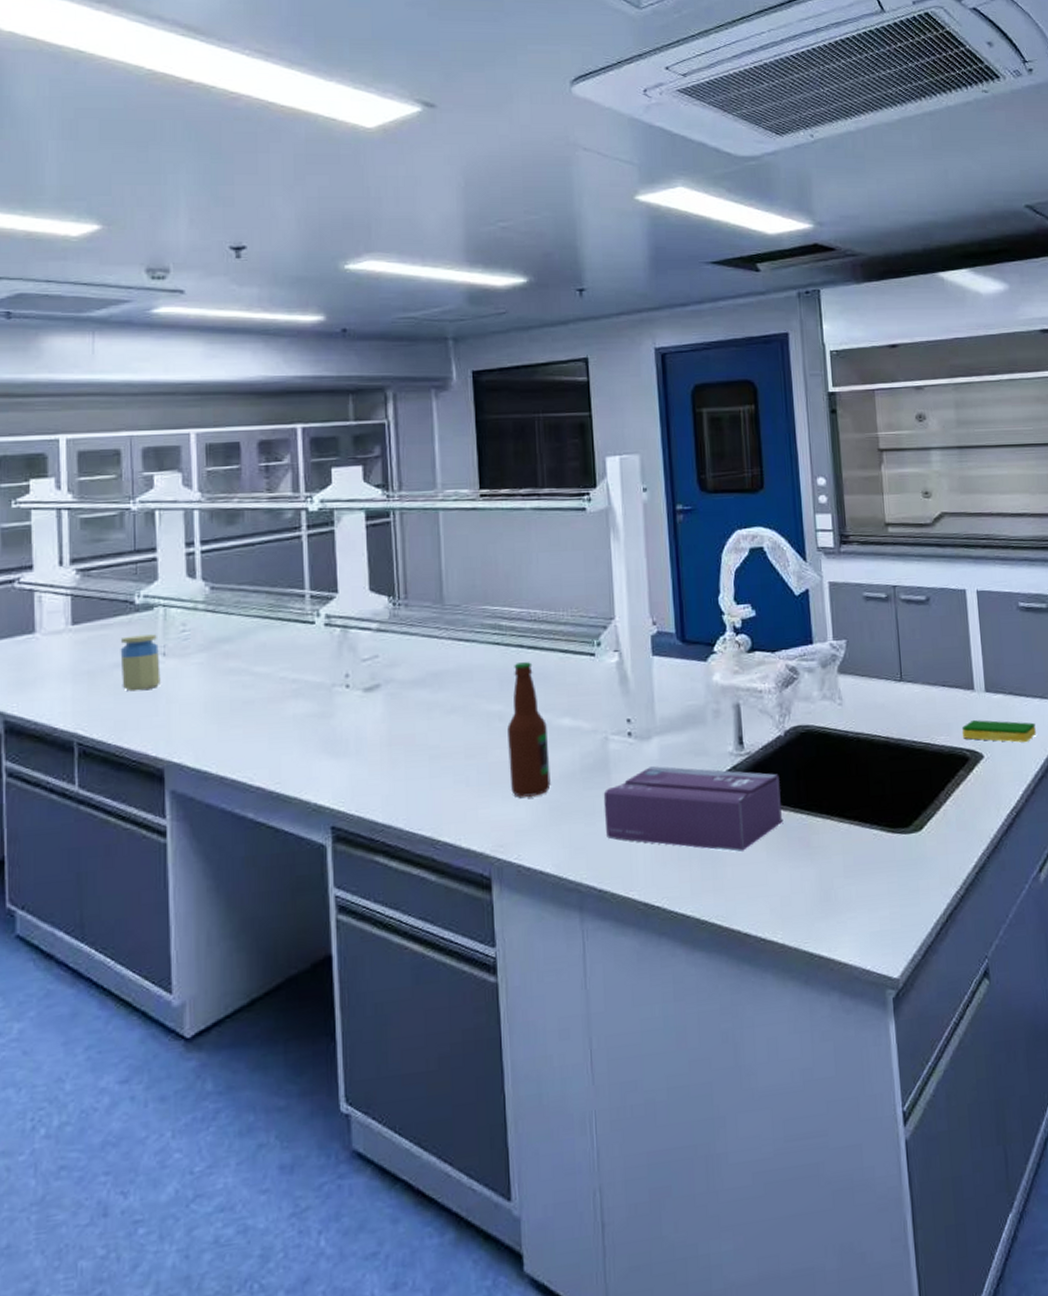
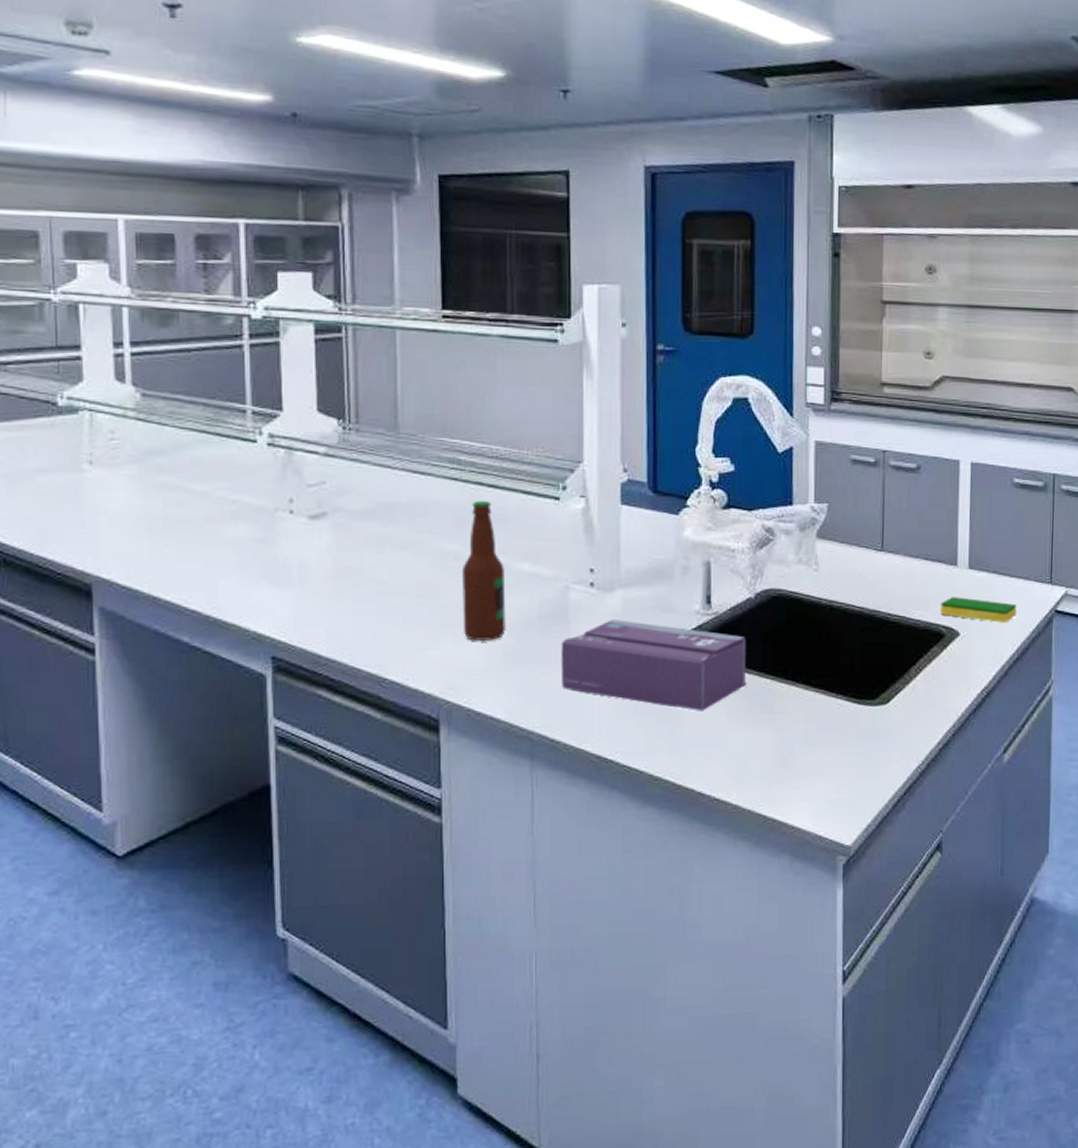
jar: present [120,634,161,692] -> none [42,440,87,500]

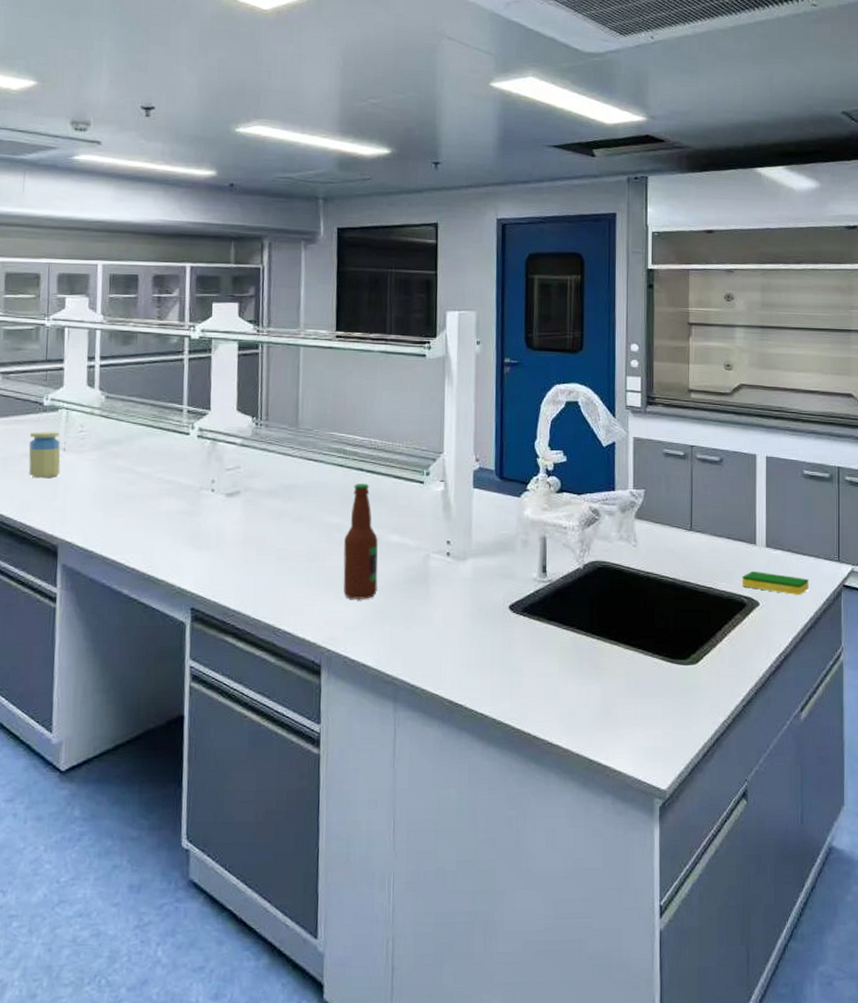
jar: none [42,440,87,500] -> present [28,432,61,479]
tissue box: present [560,619,746,713] -> none [421,584,576,666]

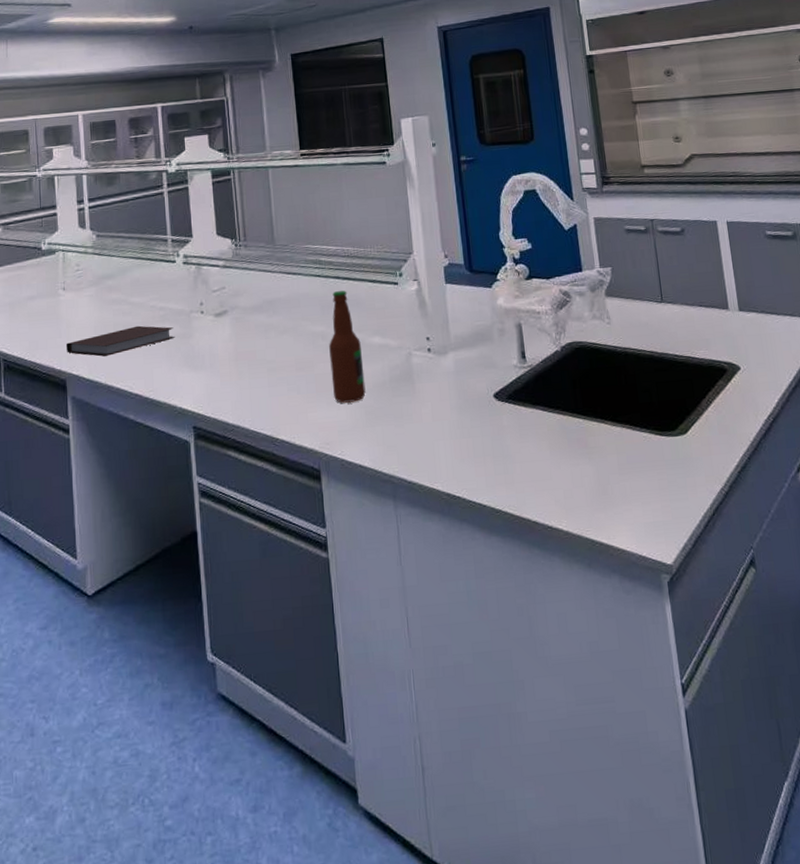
jar: present [28,432,61,479] -> none [32,273,62,319]
notebook: none [60,497,181,525] -> present [65,325,175,357]
dish sponge: present [741,570,809,596] -> none [719,335,788,356]

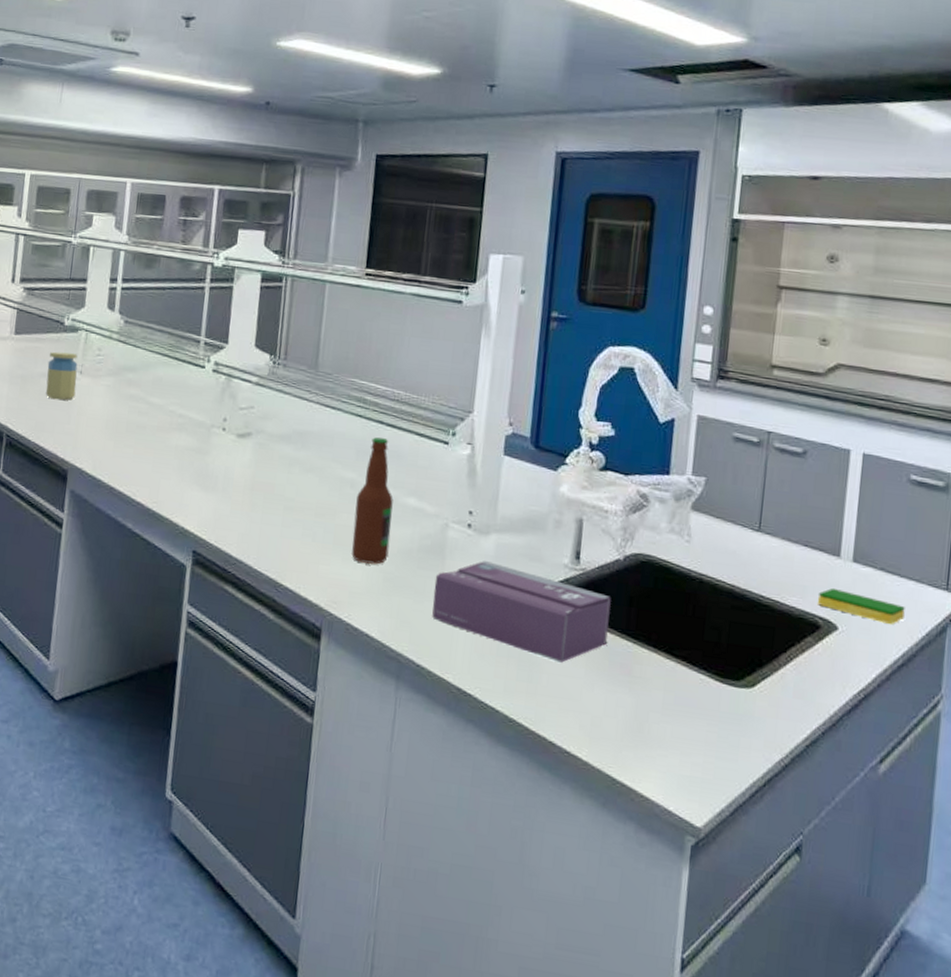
jar: none [32,273,62,319] -> present [45,351,78,400]
notebook: present [65,325,175,357] -> none [73,428,190,455]
tissue box: none [409,377,562,452] -> present [432,561,611,664]
dish sponge: none [719,335,788,356] -> present [817,587,905,625]

